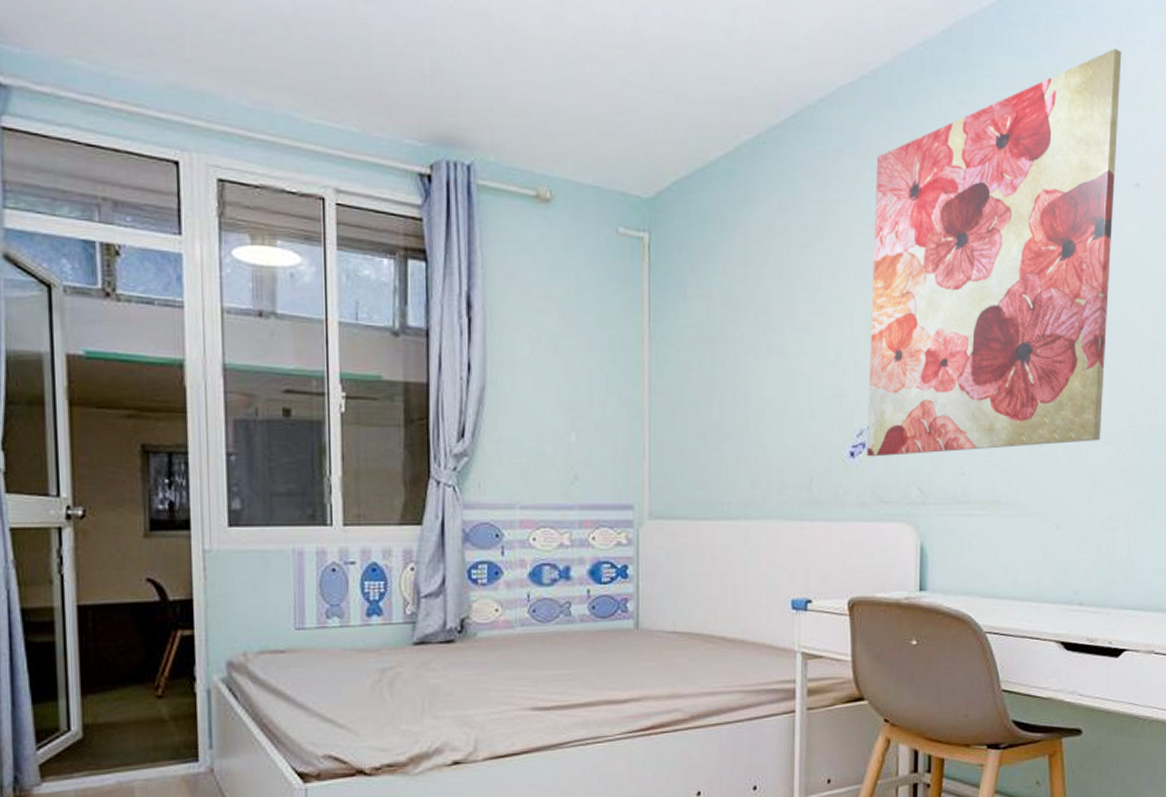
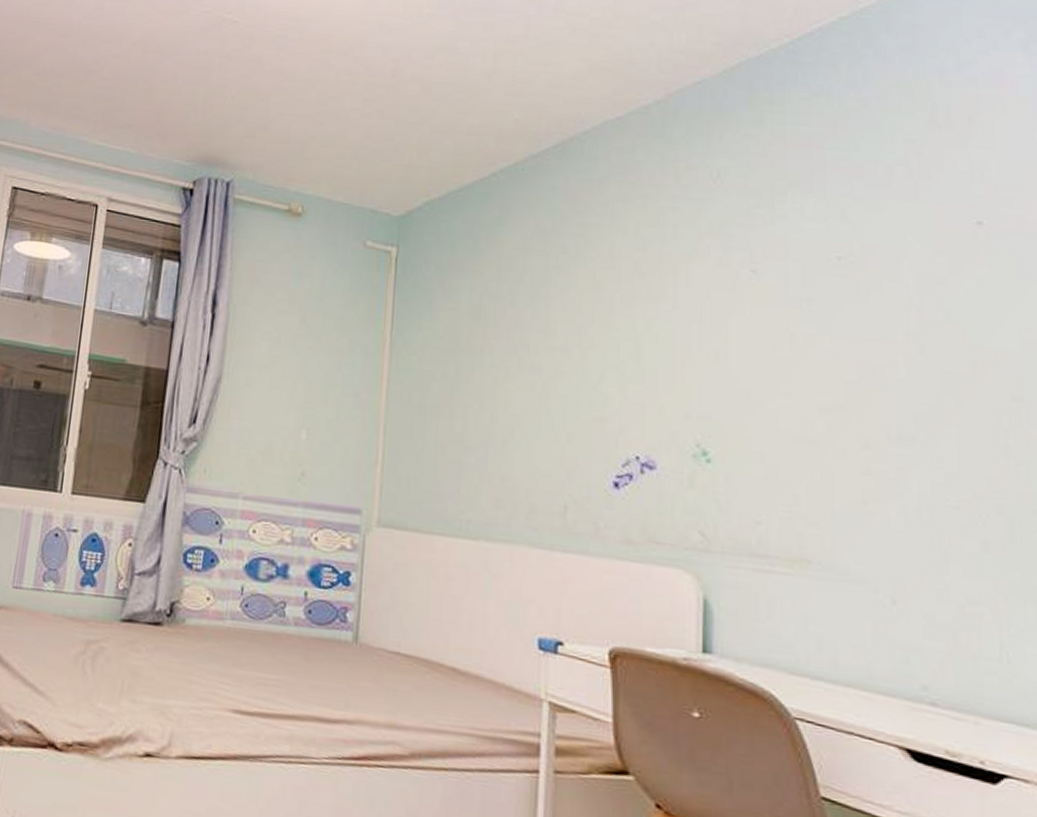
wall art: present [866,48,1122,457] -> none [634,85,950,505]

